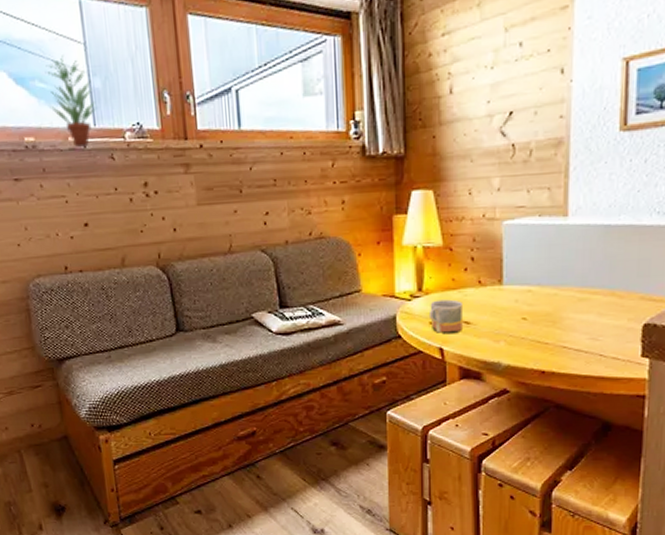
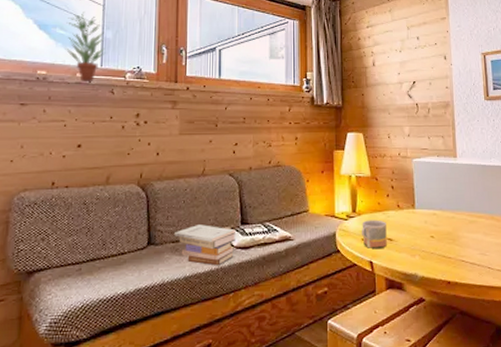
books: none [204,309,274,353] -> present [175,225,235,266]

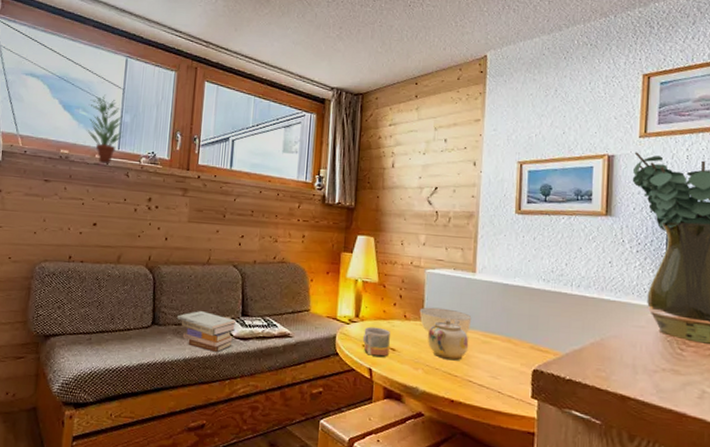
bowl: none [411,194,458,218] -> present [419,307,472,334]
teapot: none [420,204,458,243] -> present [427,319,469,361]

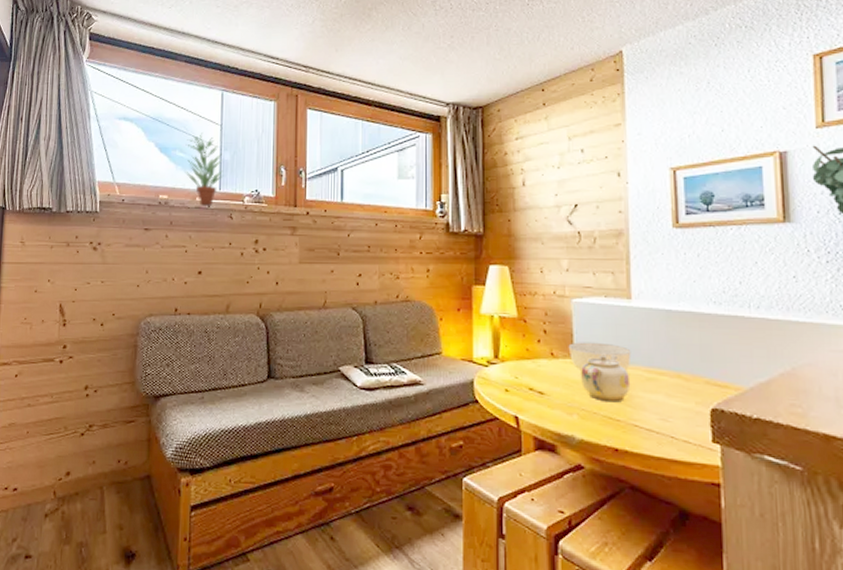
books: present [177,311,236,353] -> none [295,361,359,406]
mug: present [362,326,391,358] -> none [504,368,538,403]

